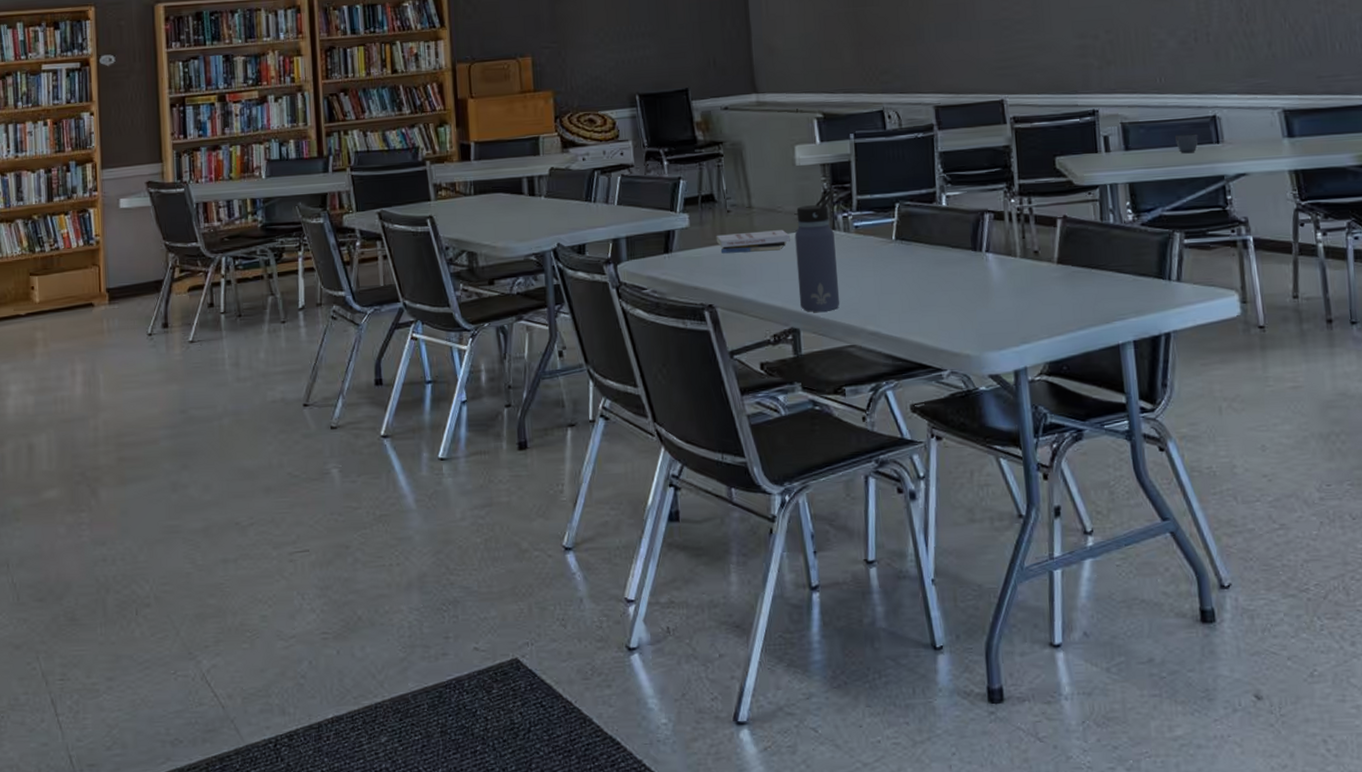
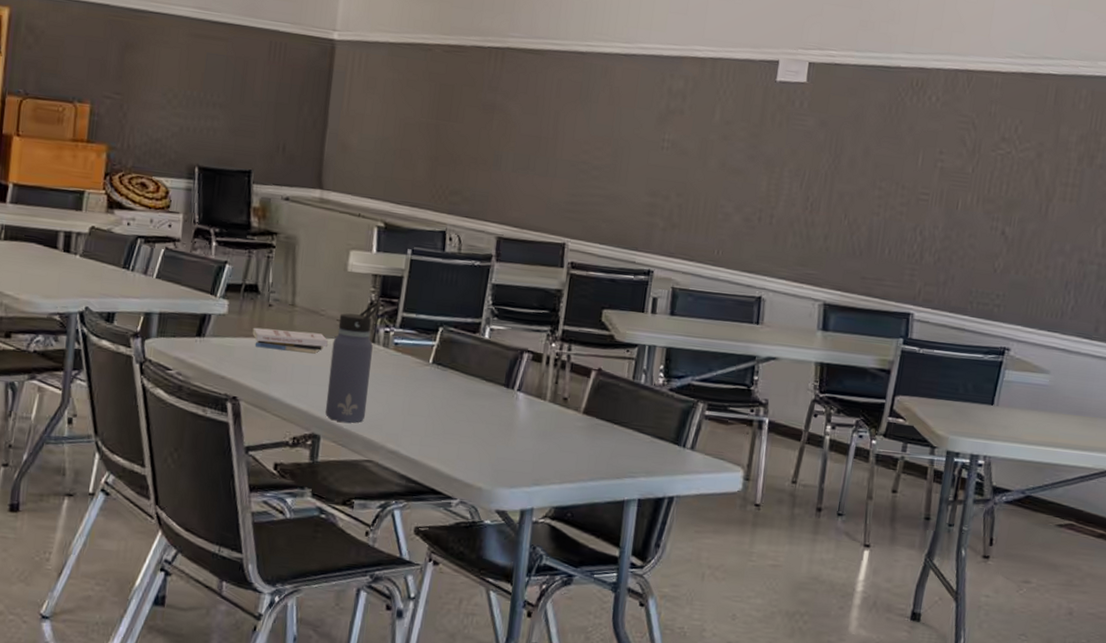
cup: present [1175,133,1199,154] -> none [719,309,741,330]

